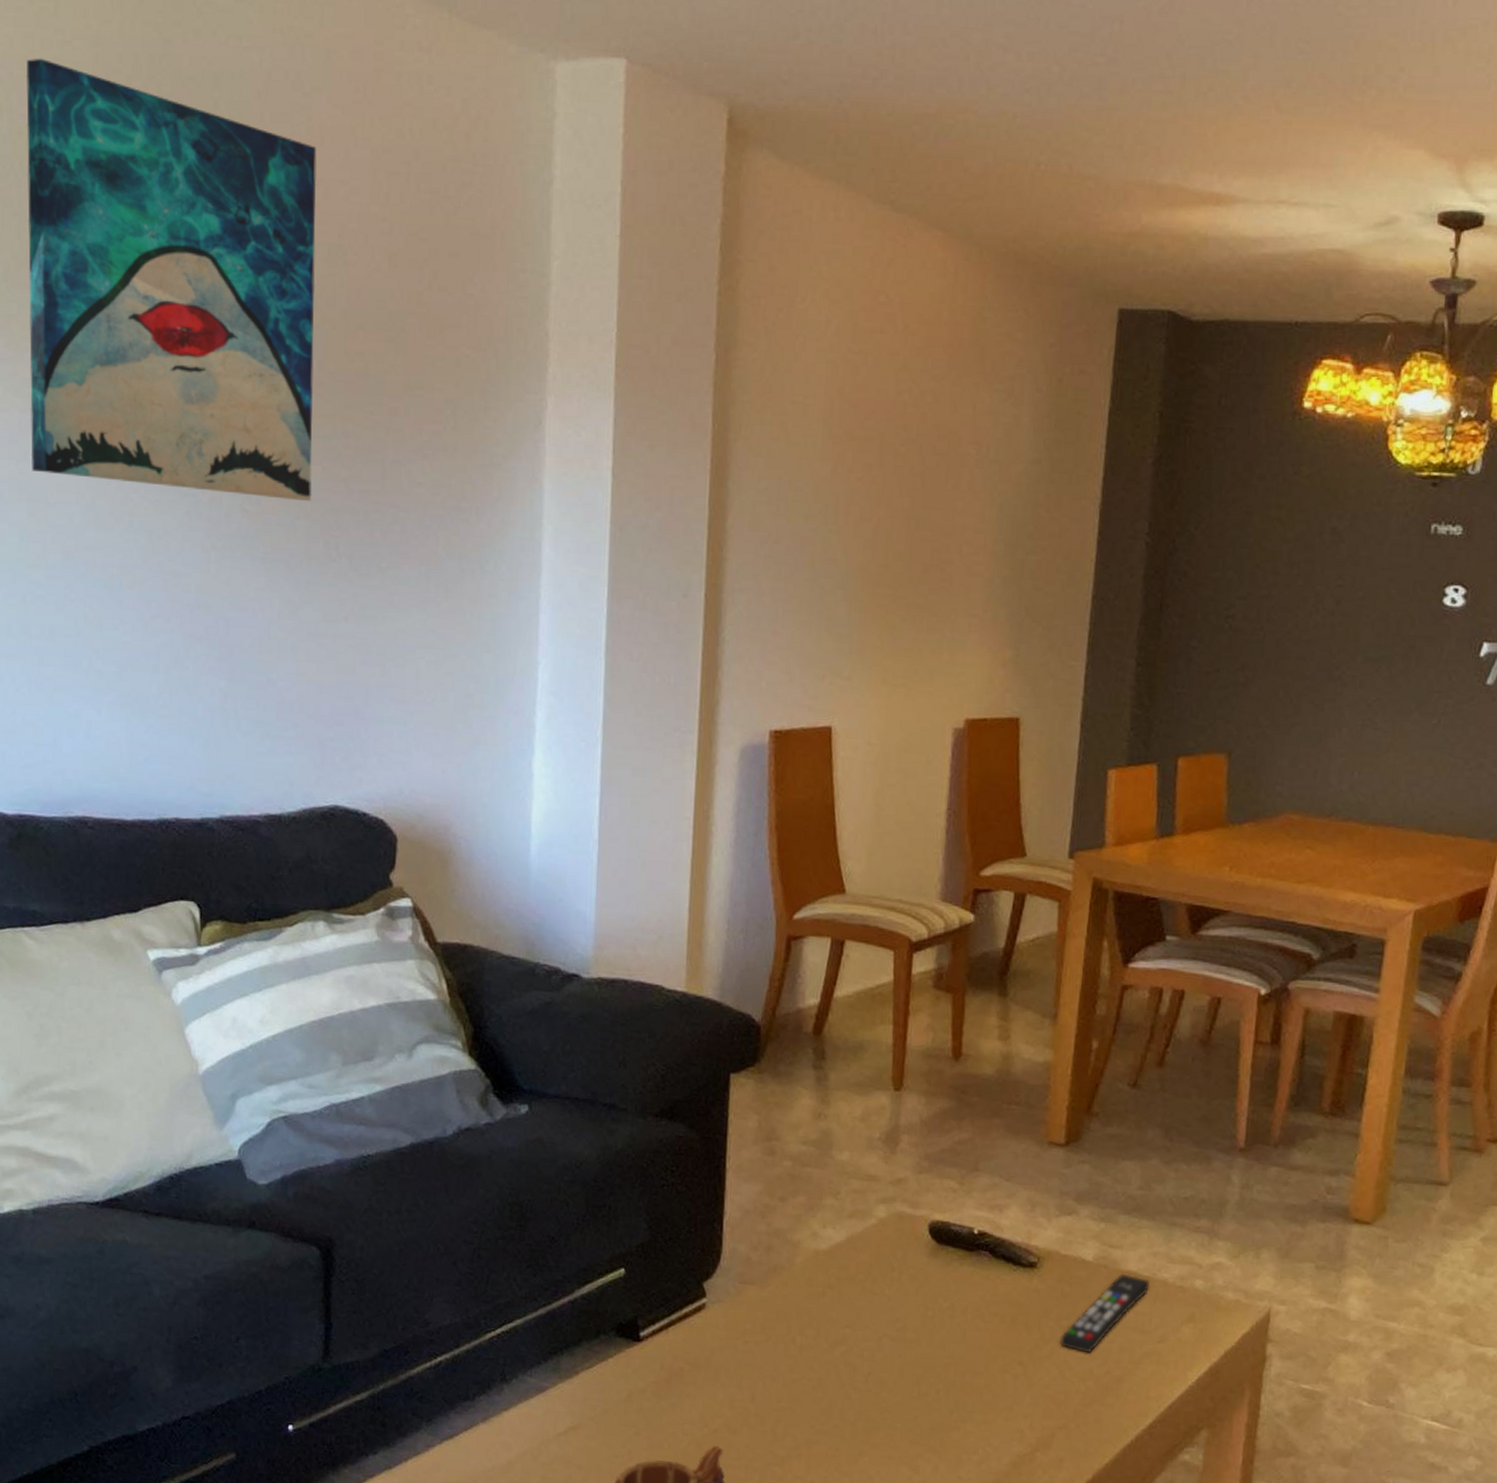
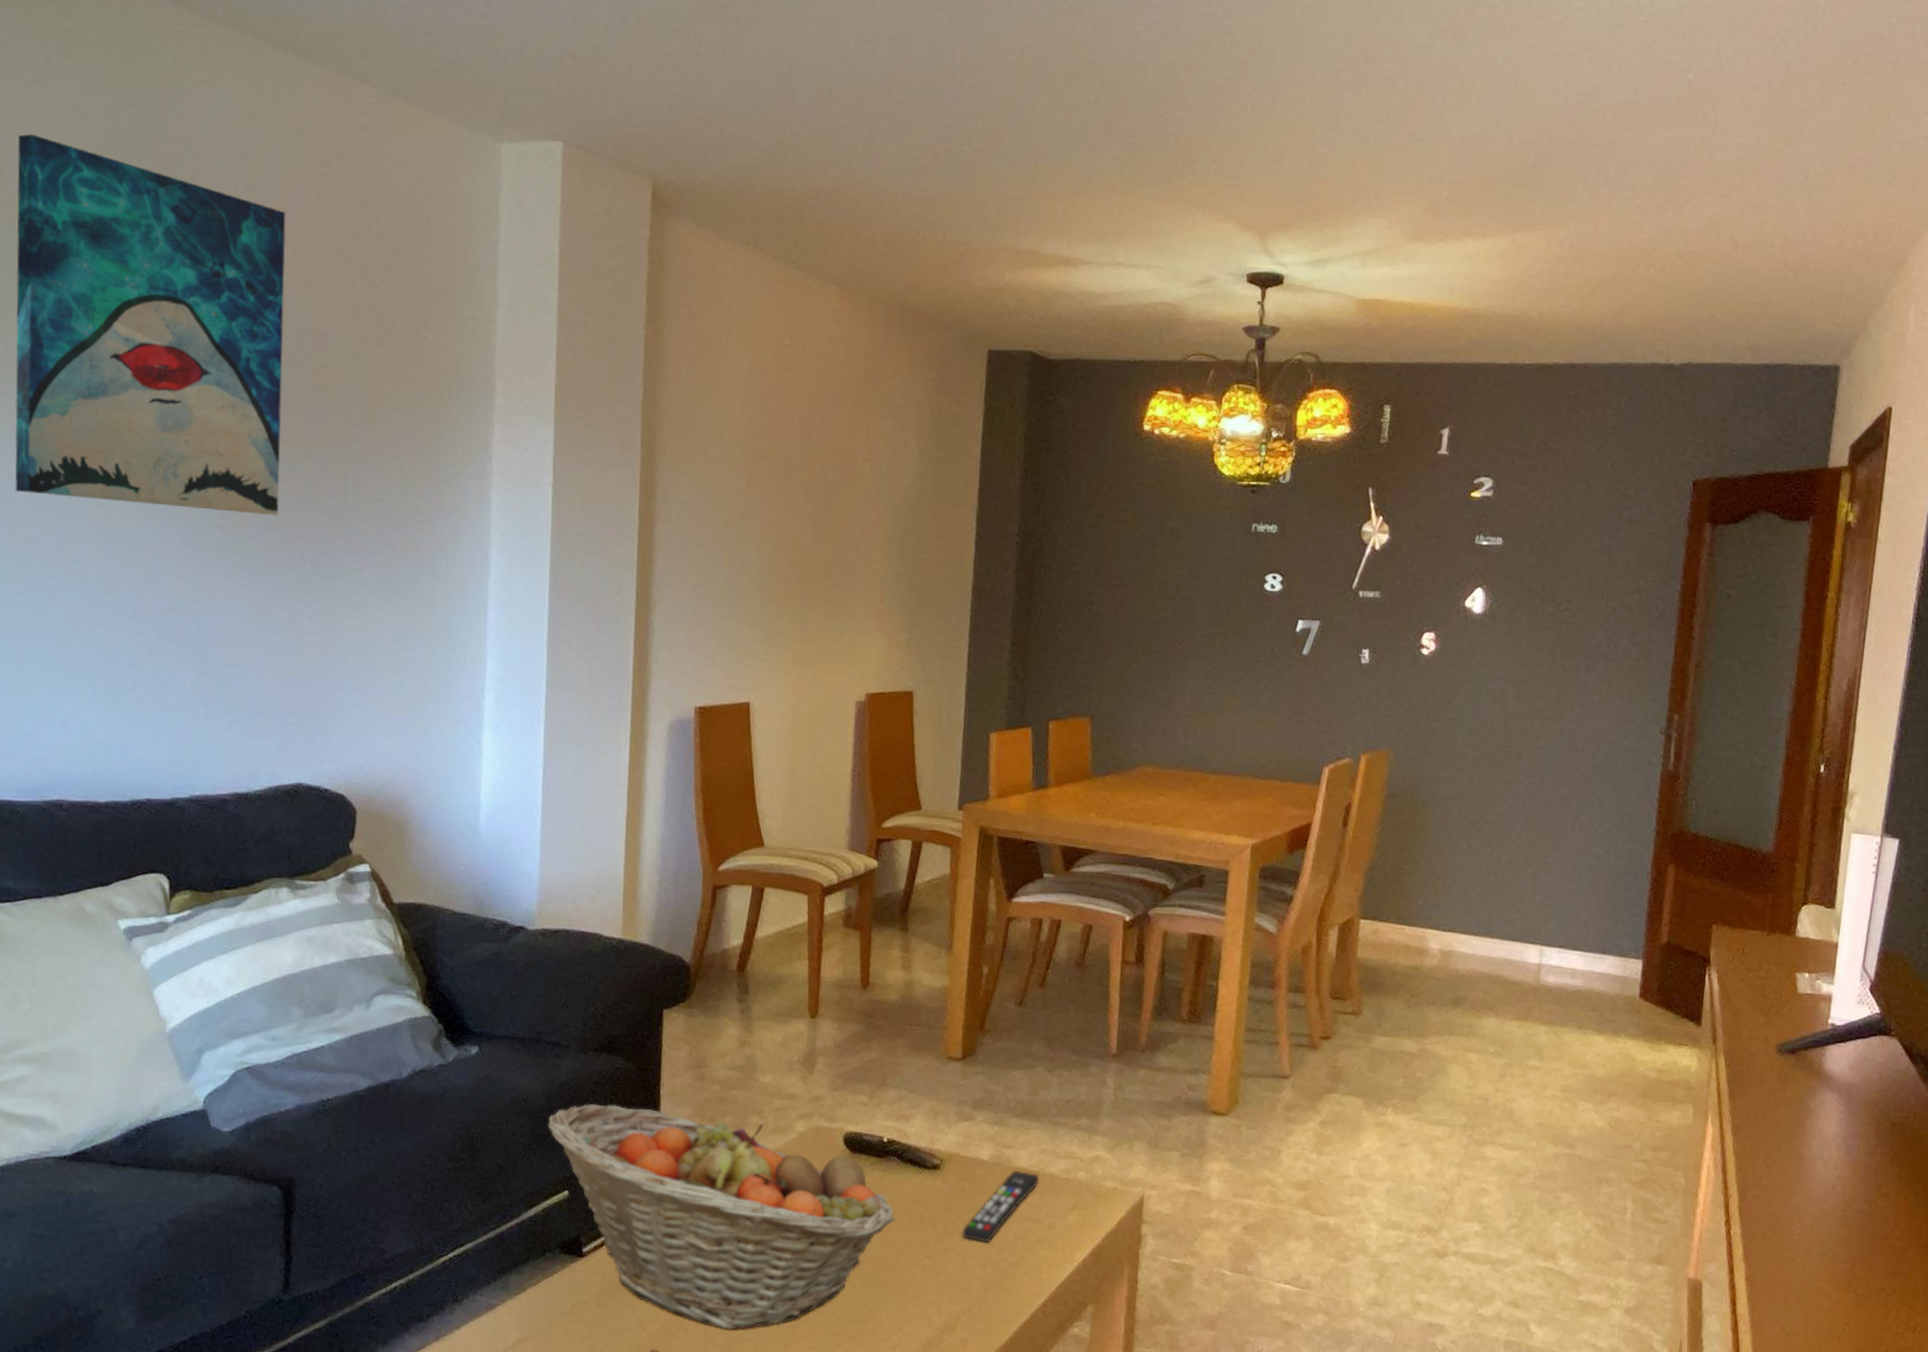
fruit basket: none [603,1174,984,1432] -> present [548,1104,894,1330]

